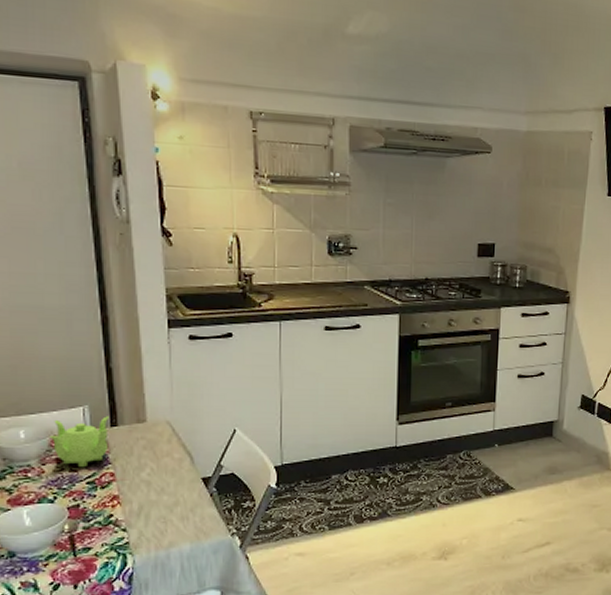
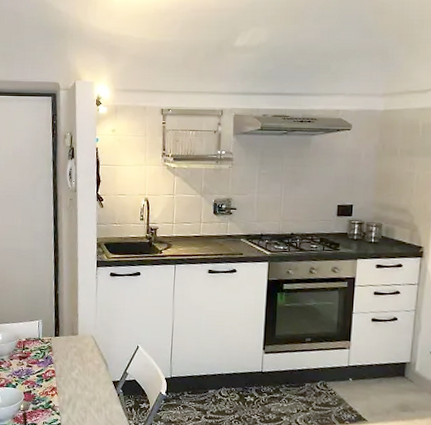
teapot: present [49,416,110,468] -> none [16,328,55,365]

